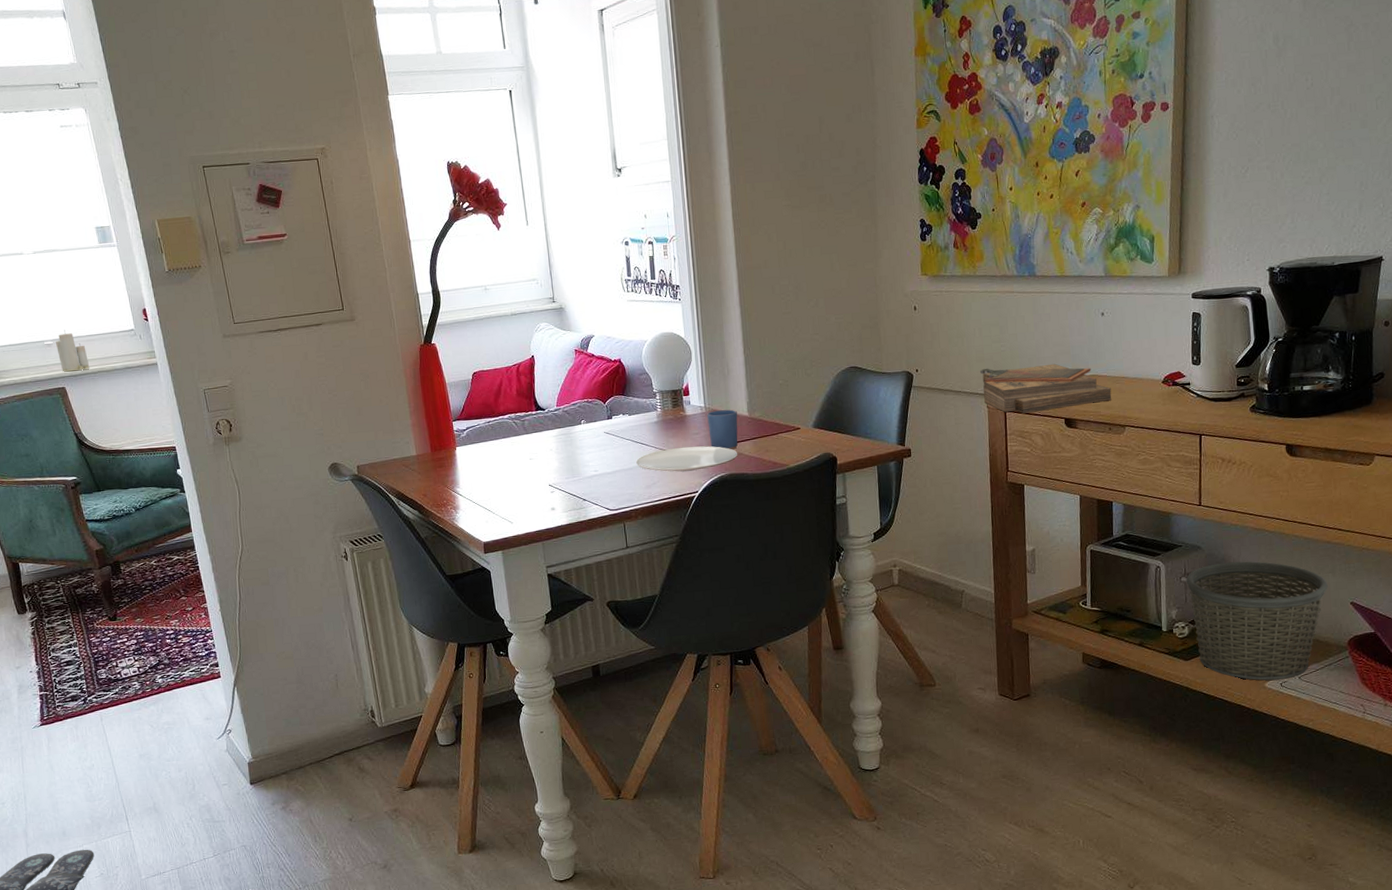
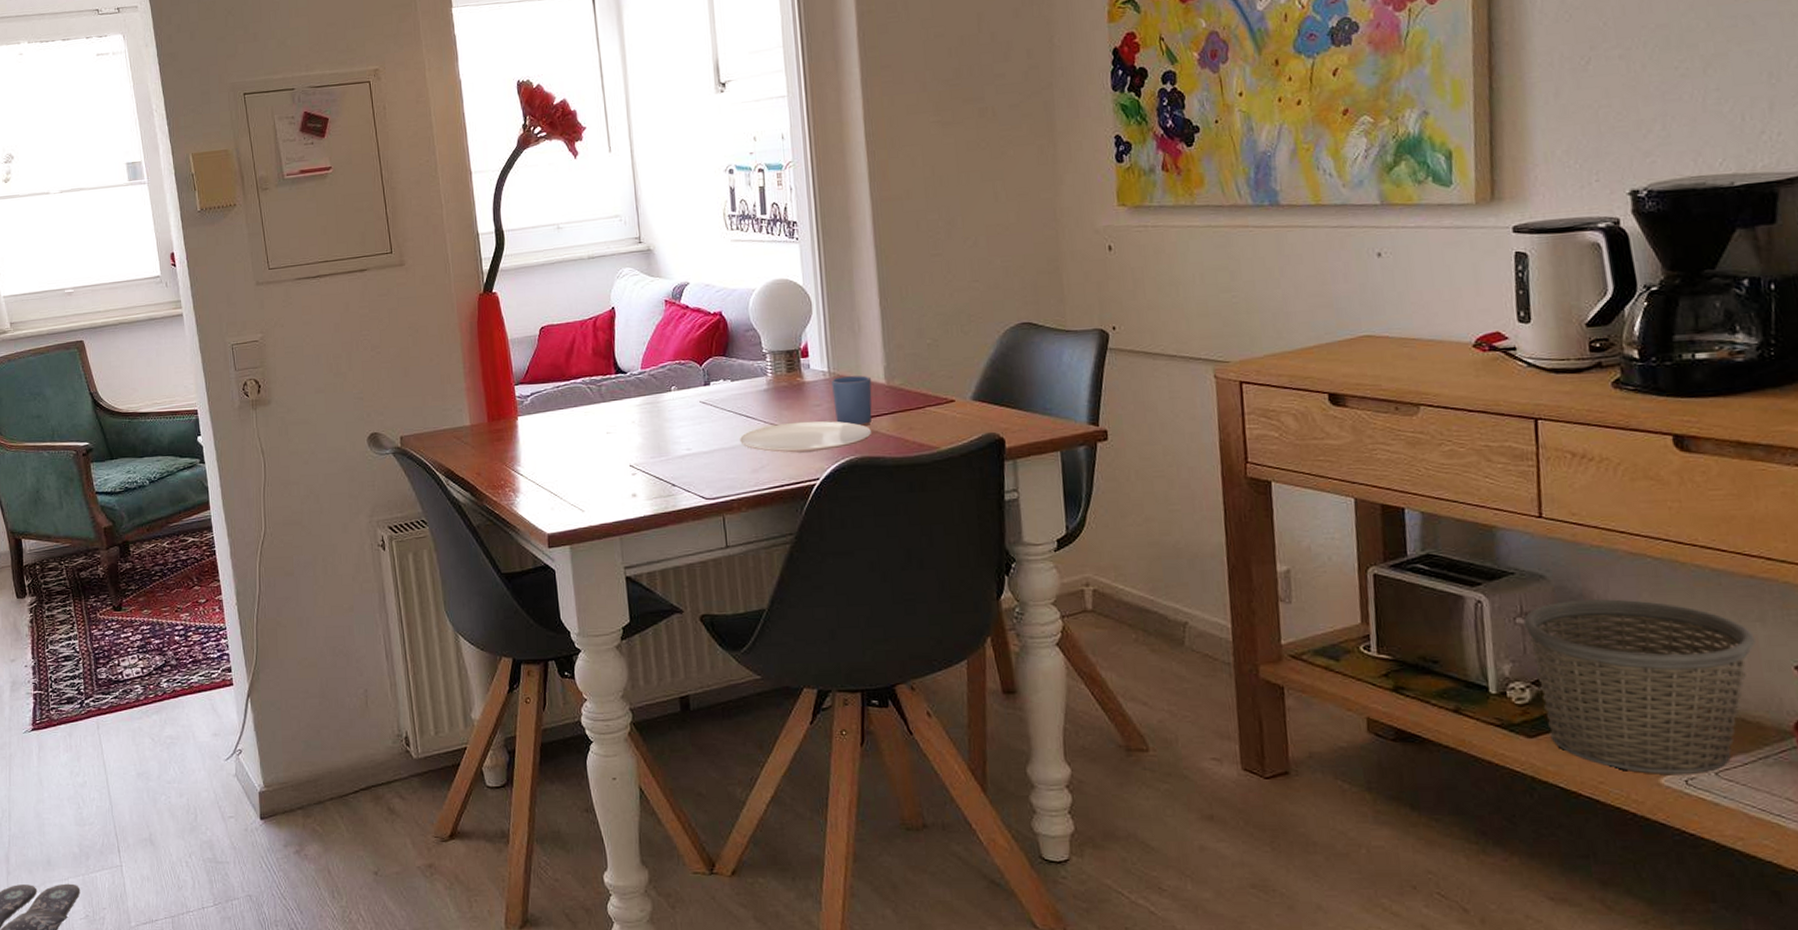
candle: present [55,329,90,372] -> none [76,276,111,324]
clipboard: present [980,363,1112,414] -> none [1203,320,1397,387]

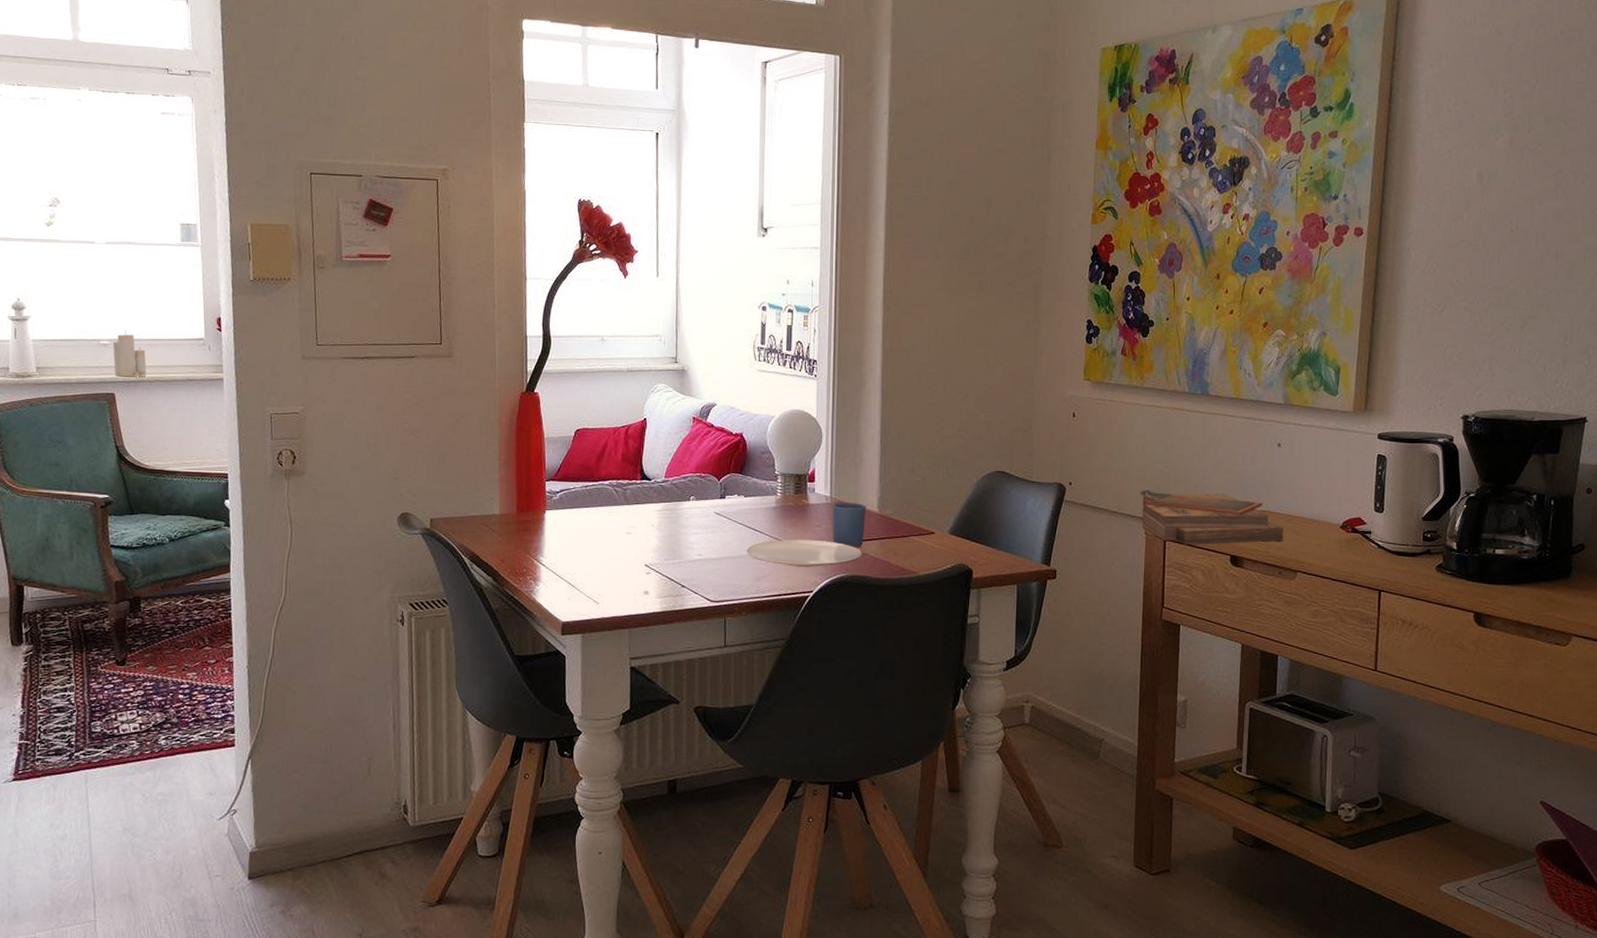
candle: none [76,276,111,324] -> present [112,330,147,377]
clipboard: none [1203,320,1397,387] -> present [1140,489,1284,546]
basket: present [1523,599,1756,774] -> none [1355,739,1515,883]

